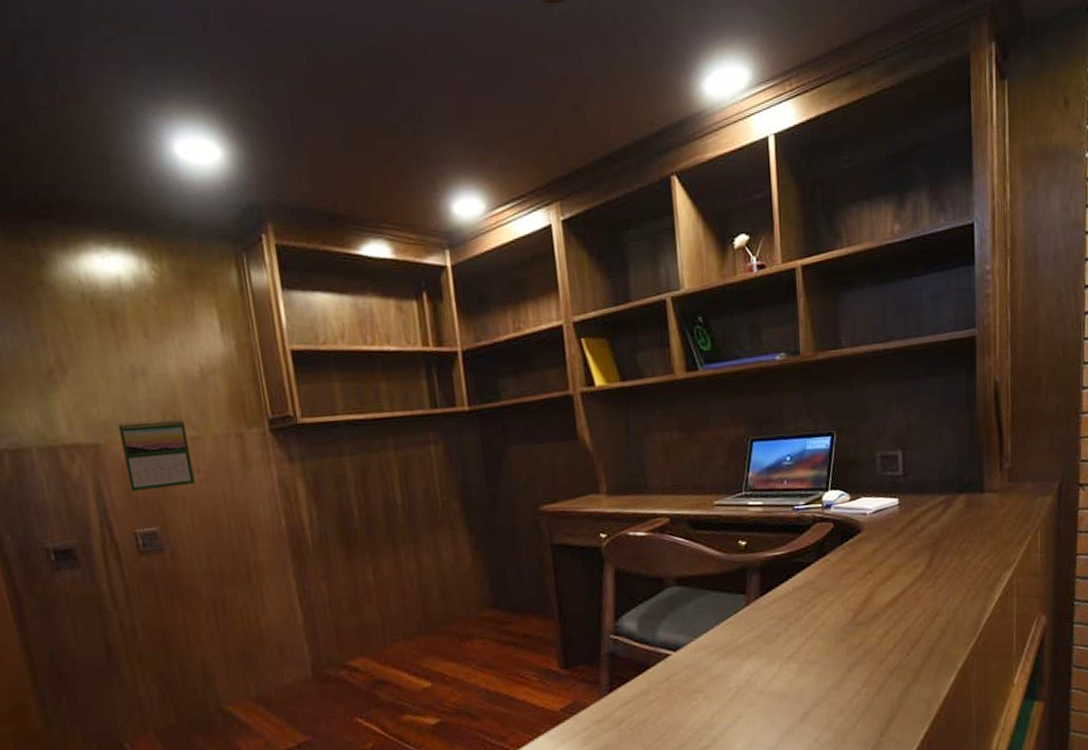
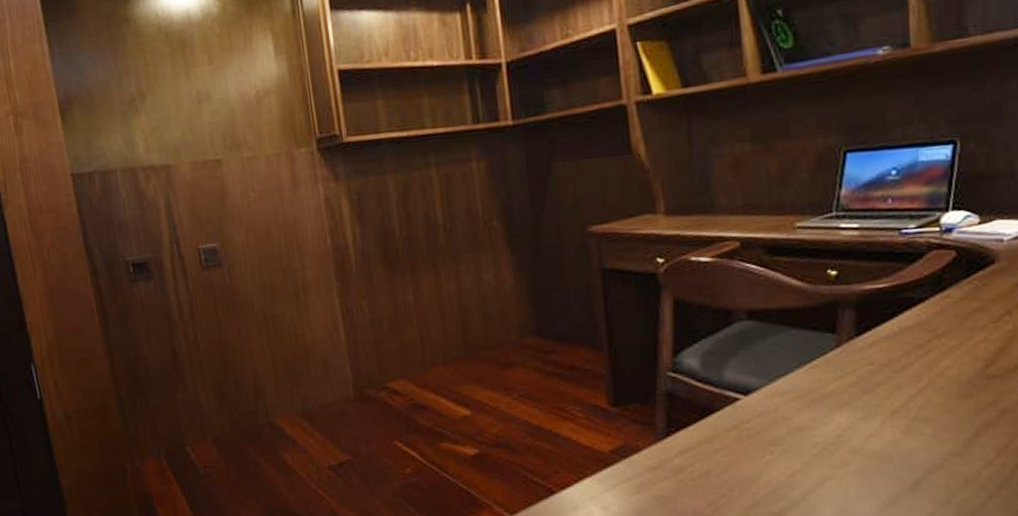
calendar: present [118,419,195,491] -> none [186,141,251,209]

